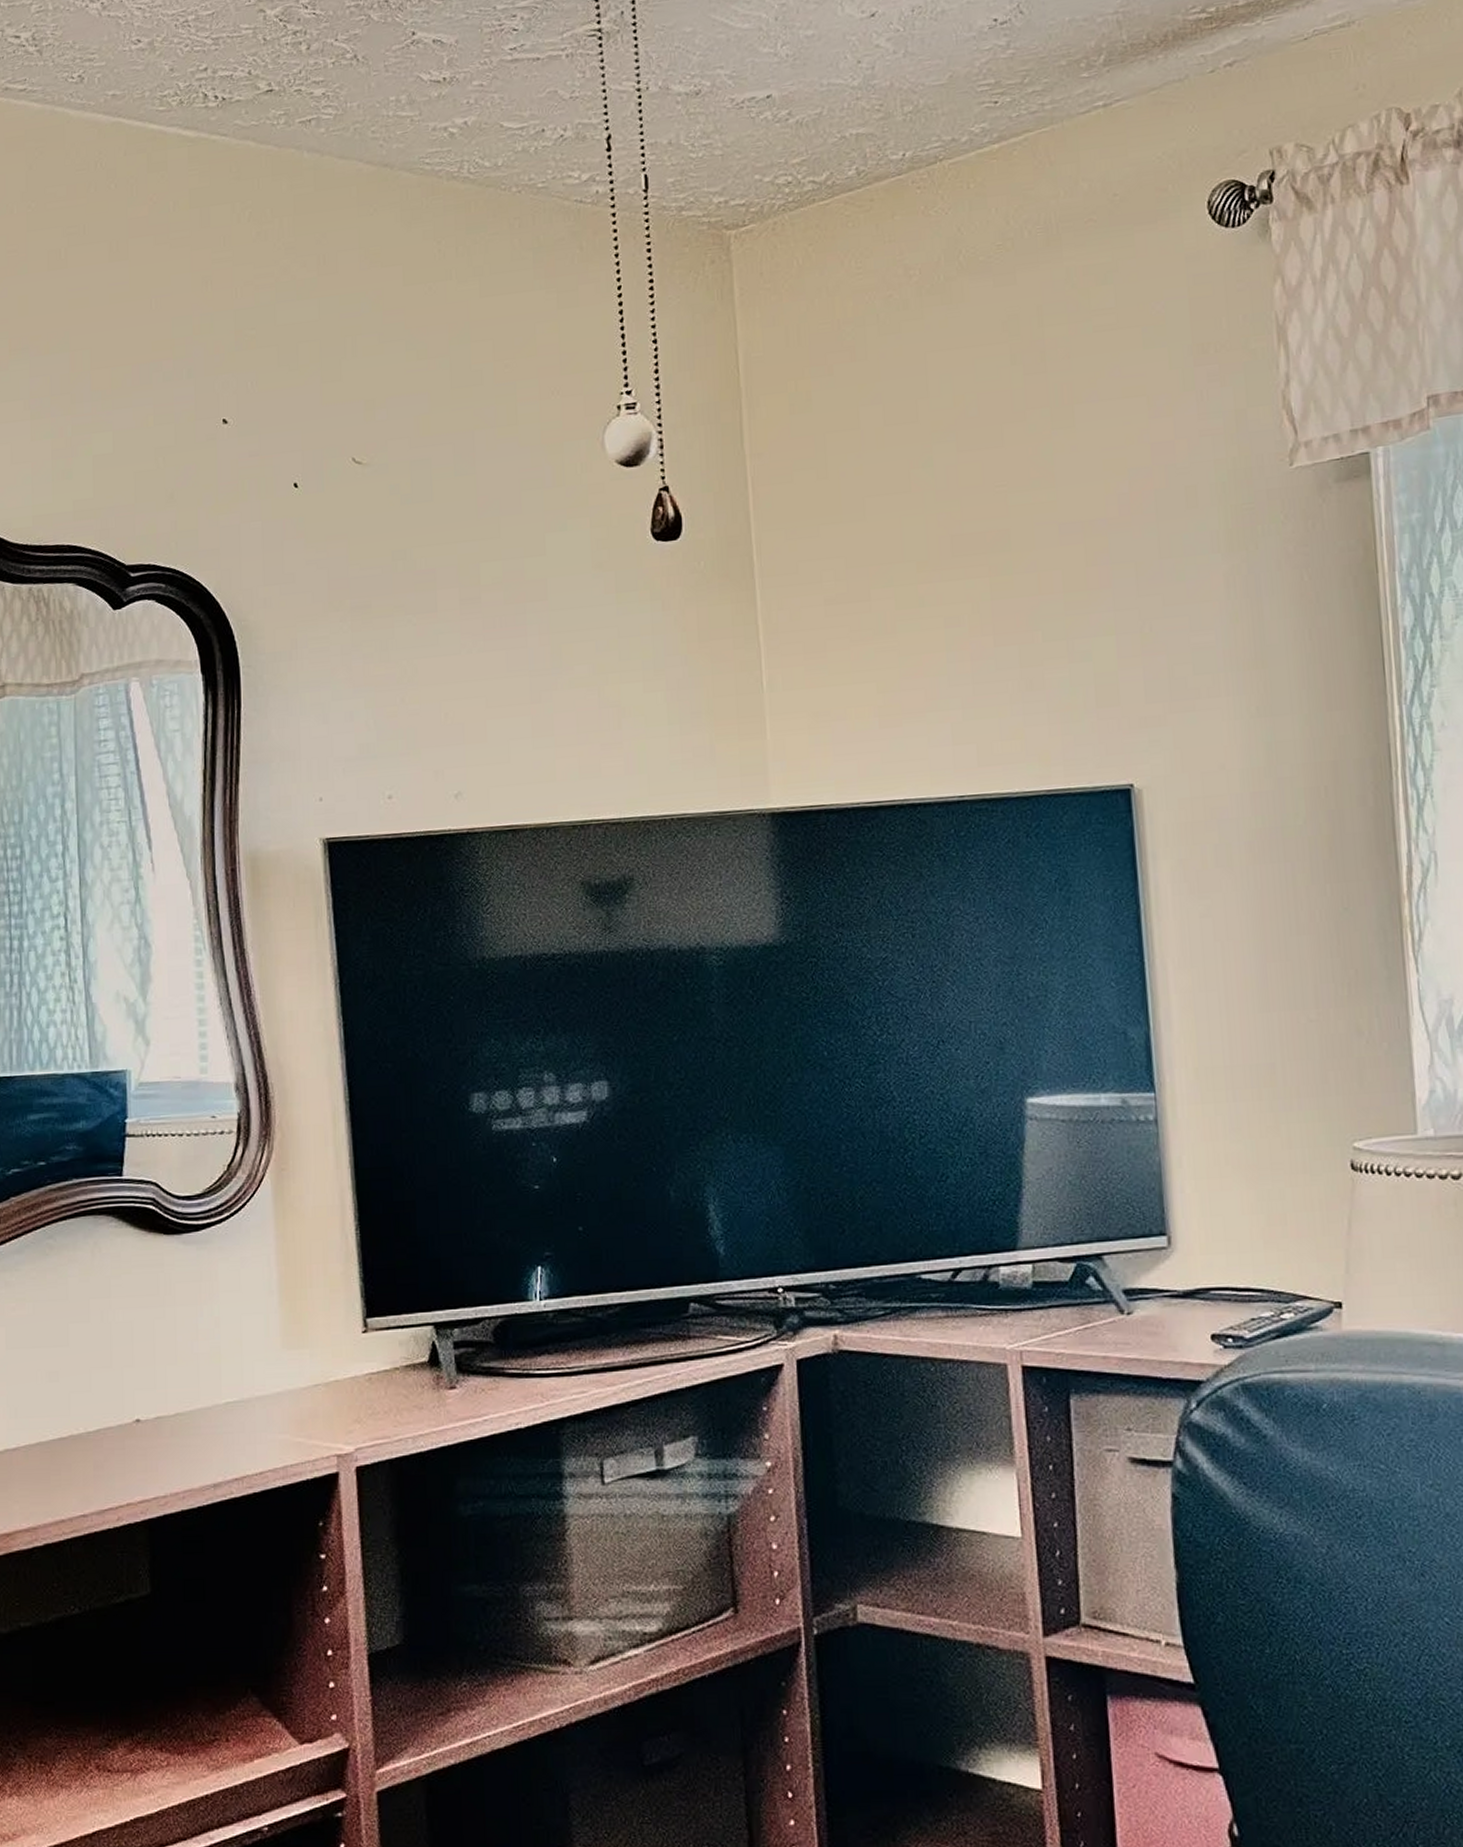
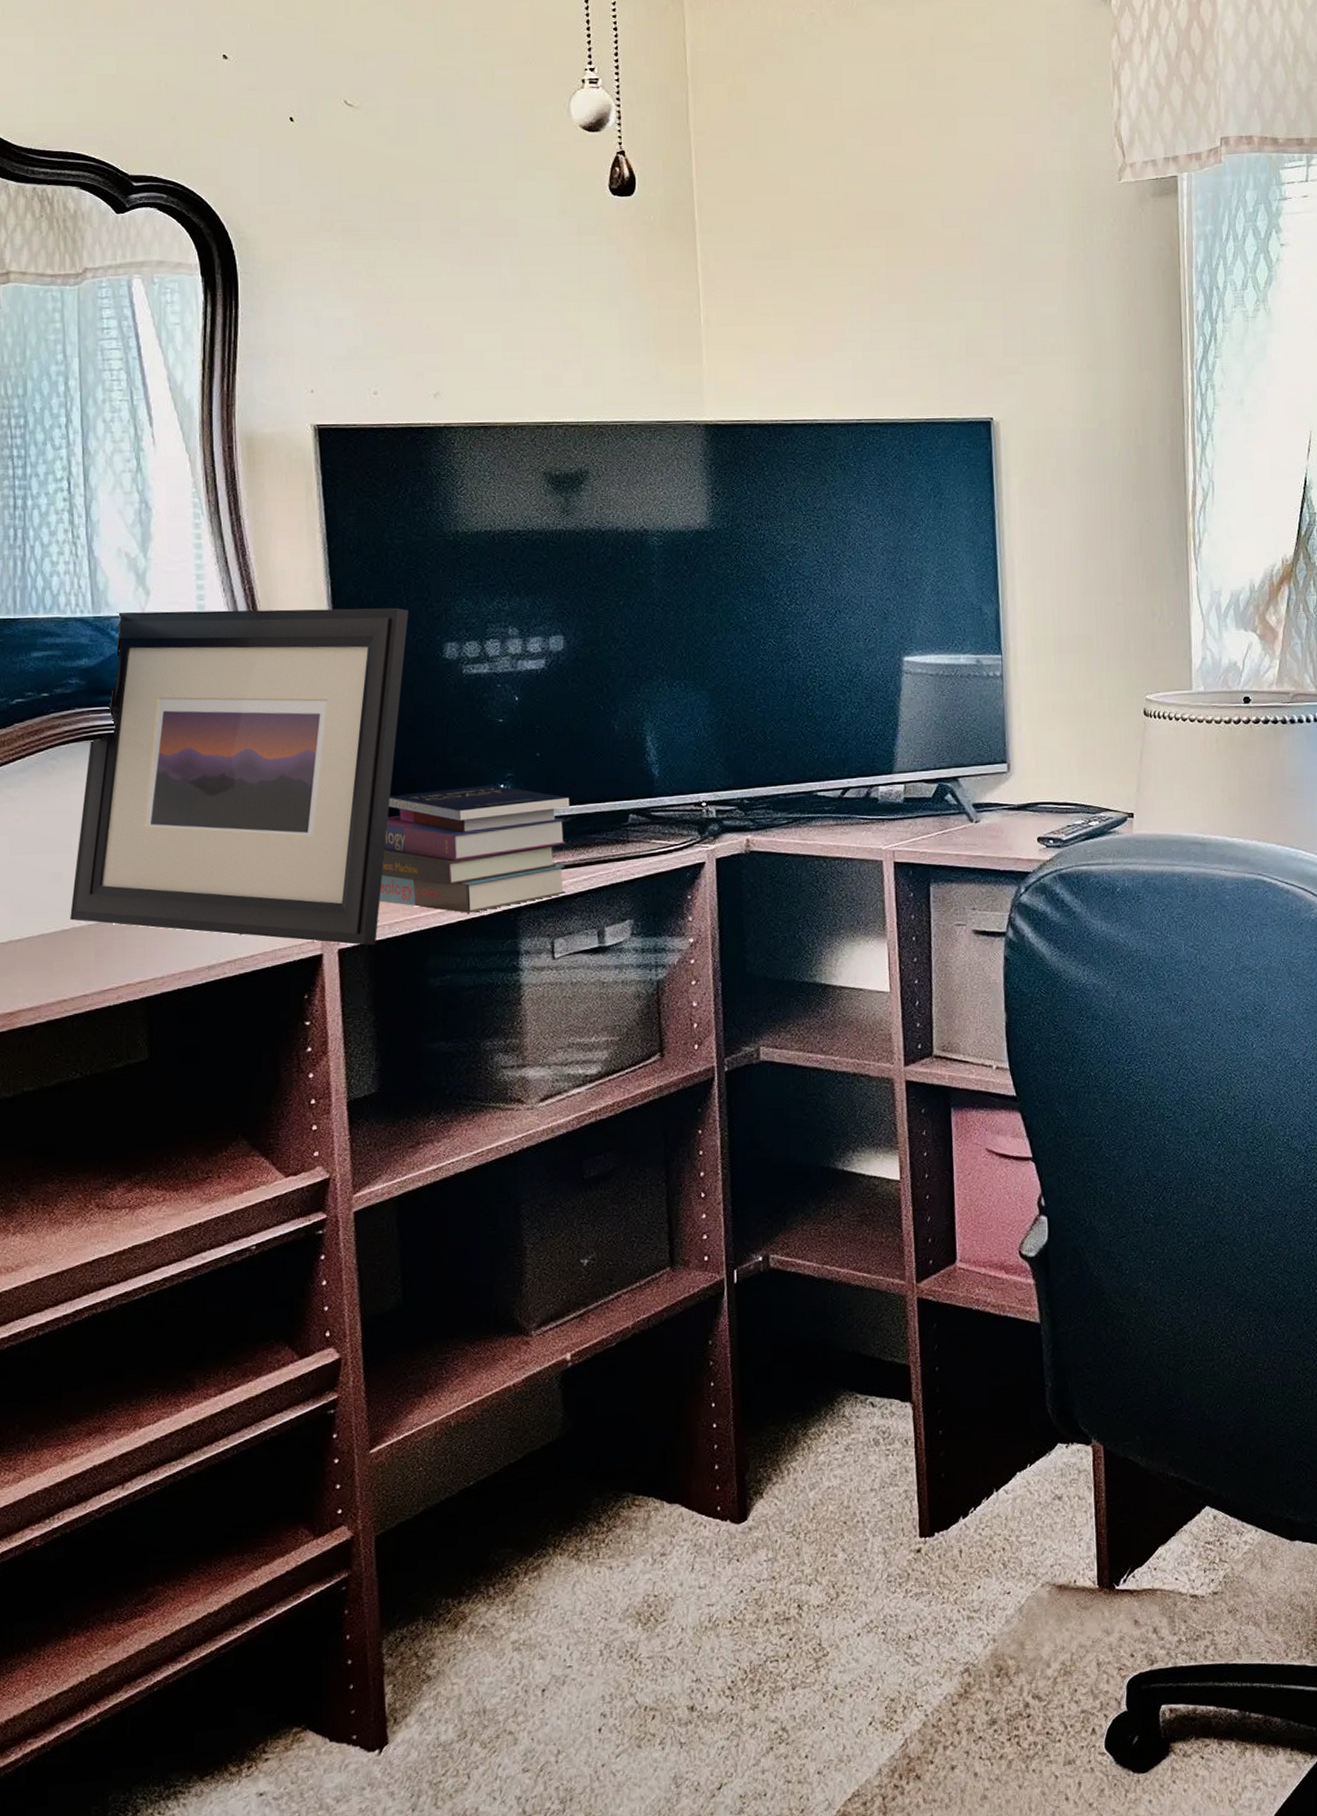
picture frame: none [68,1052,430,1463] -> present [70,607,409,945]
books: none [401,1267,619,1425] -> present [379,785,570,913]

